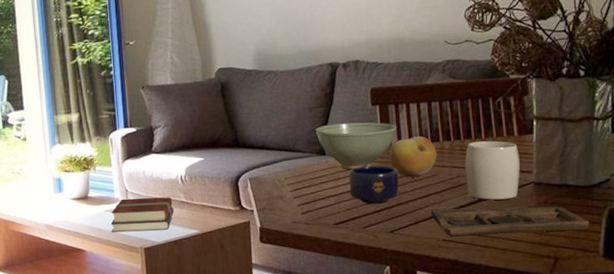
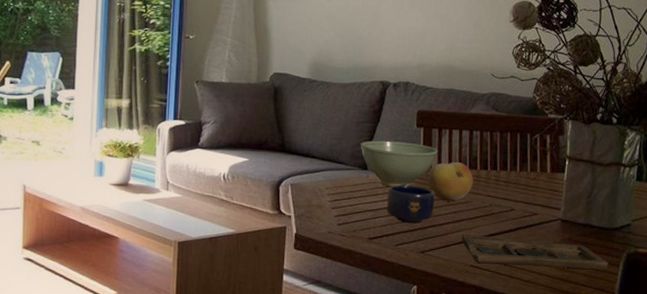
books: present [110,197,175,233] -> none [147,190,213,226]
mug: present [464,141,520,200] -> none [497,174,550,233]

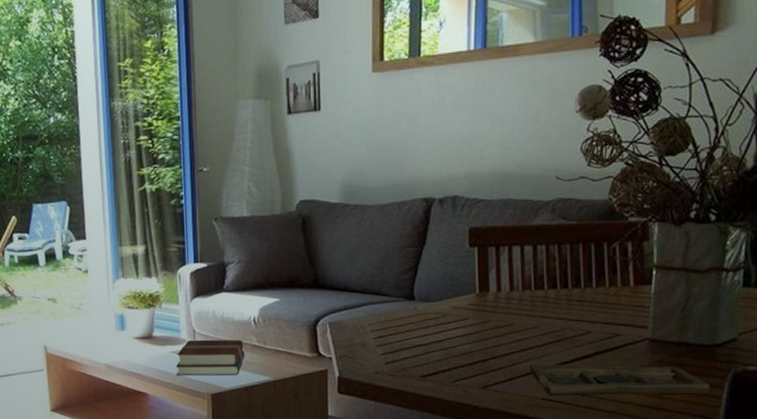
books: none [147,190,213,226] -> present [175,339,246,376]
bowl: present [360,140,438,187] -> none [405,265,496,318]
mug: present [386,184,435,224] -> none [439,313,496,356]
fruit: present [428,162,473,202] -> none [486,283,540,329]

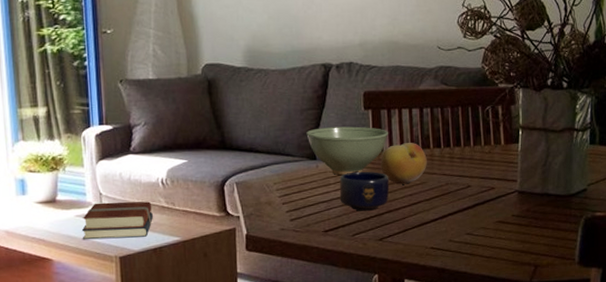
bowl: none [405,265,496,318] -> present [306,126,388,176]
mug: none [439,313,496,356] -> present [339,171,390,211]
fruit: none [486,283,540,329] -> present [381,143,427,185]
decorative tray: present [529,364,710,396] -> none [419,214,567,245]

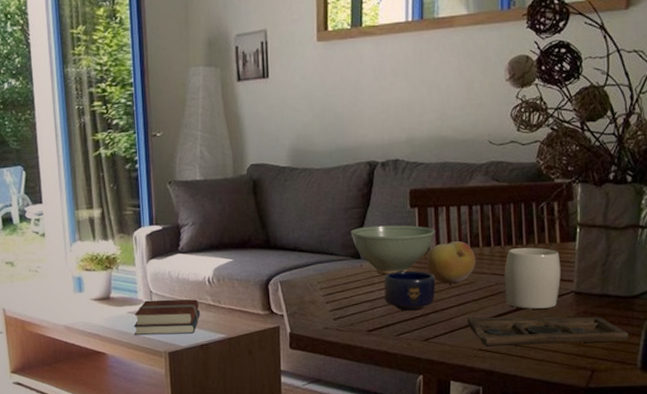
decorative tray: none [419,214,567,245] -> present [467,316,629,346]
mug: none [453,149,505,208] -> present [504,247,561,309]

